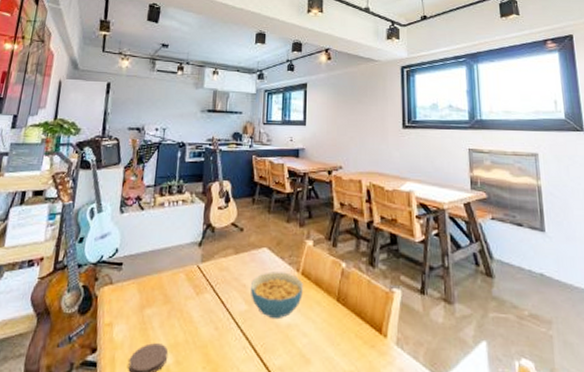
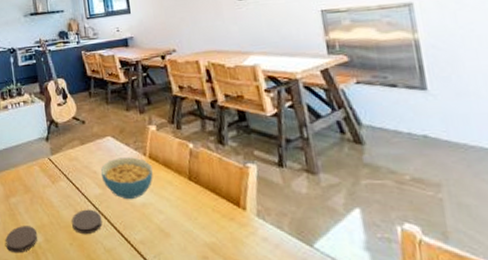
coaster: none [209,327,243,356] -> present [72,209,103,234]

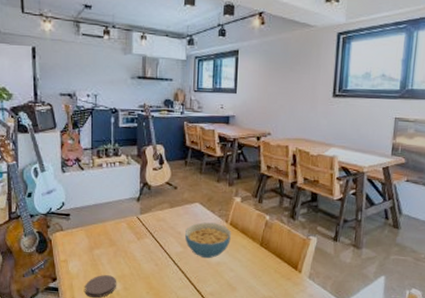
coaster: present [72,209,103,234] -> none [151,264,179,285]

